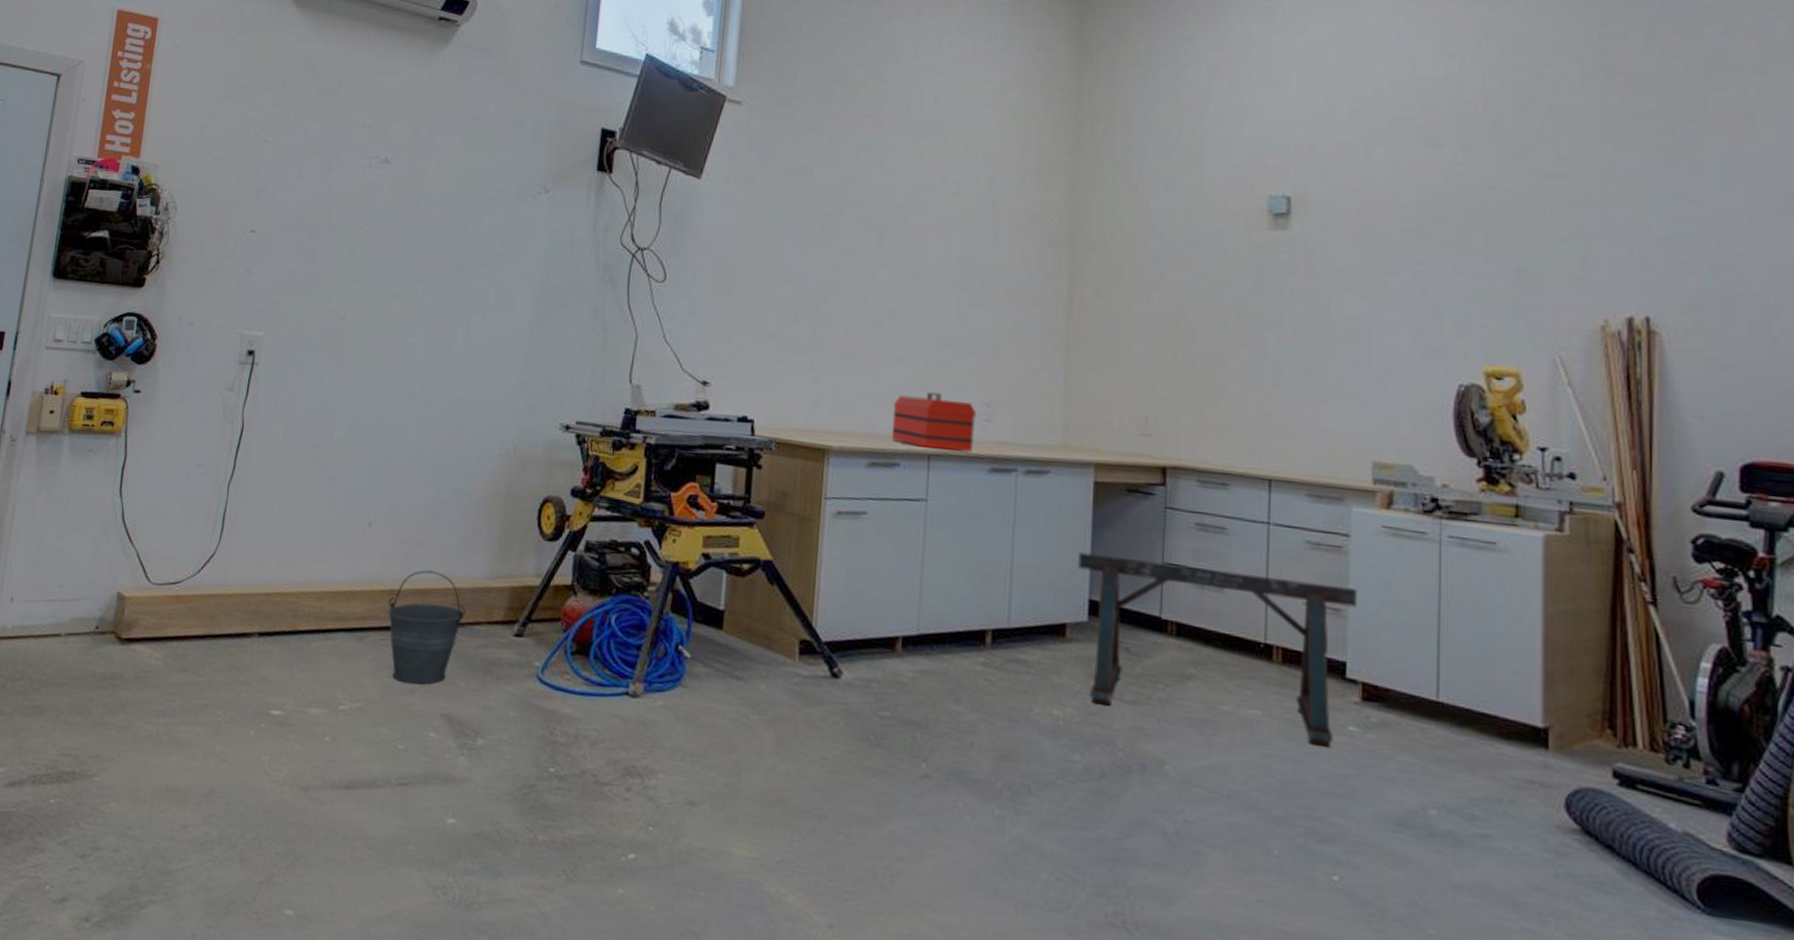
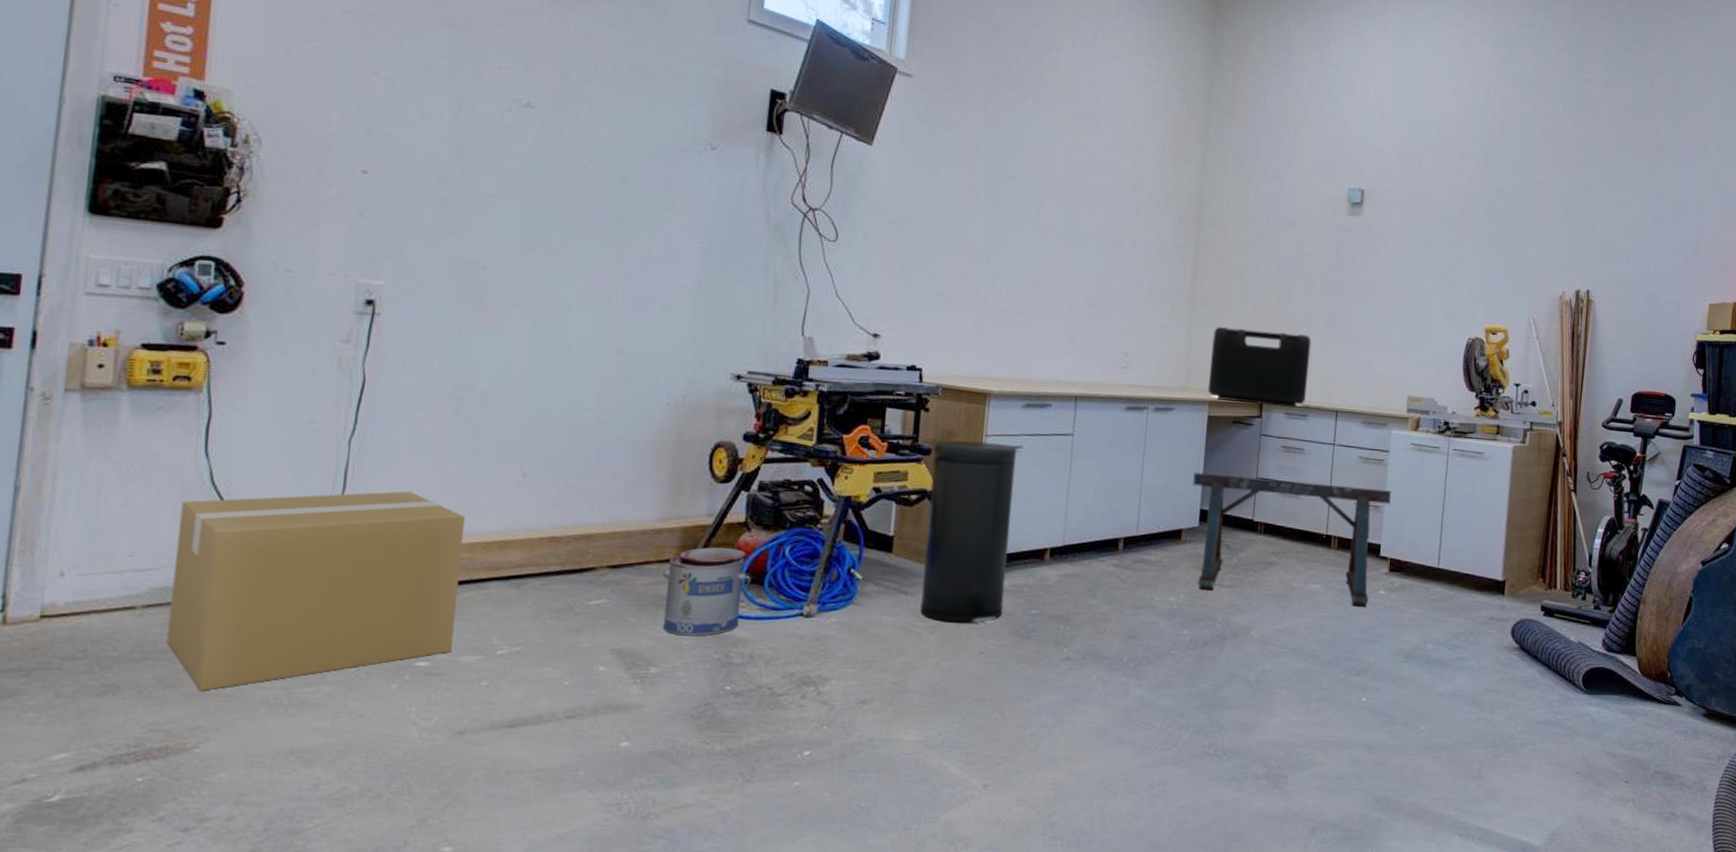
cardboard box: none [80,536,319,721] -> present [166,491,466,691]
bucket: present [387,570,467,685] -> none [548,516,636,624]
paint can: none [490,610,577,709] -> present [661,547,751,637]
pedal bin: none [754,502,861,722] -> present [920,440,1017,623]
toolbox: present [891,392,977,452] -> none [1044,343,1117,394]
tool box: none [1092,371,1229,475] -> present [1207,327,1312,408]

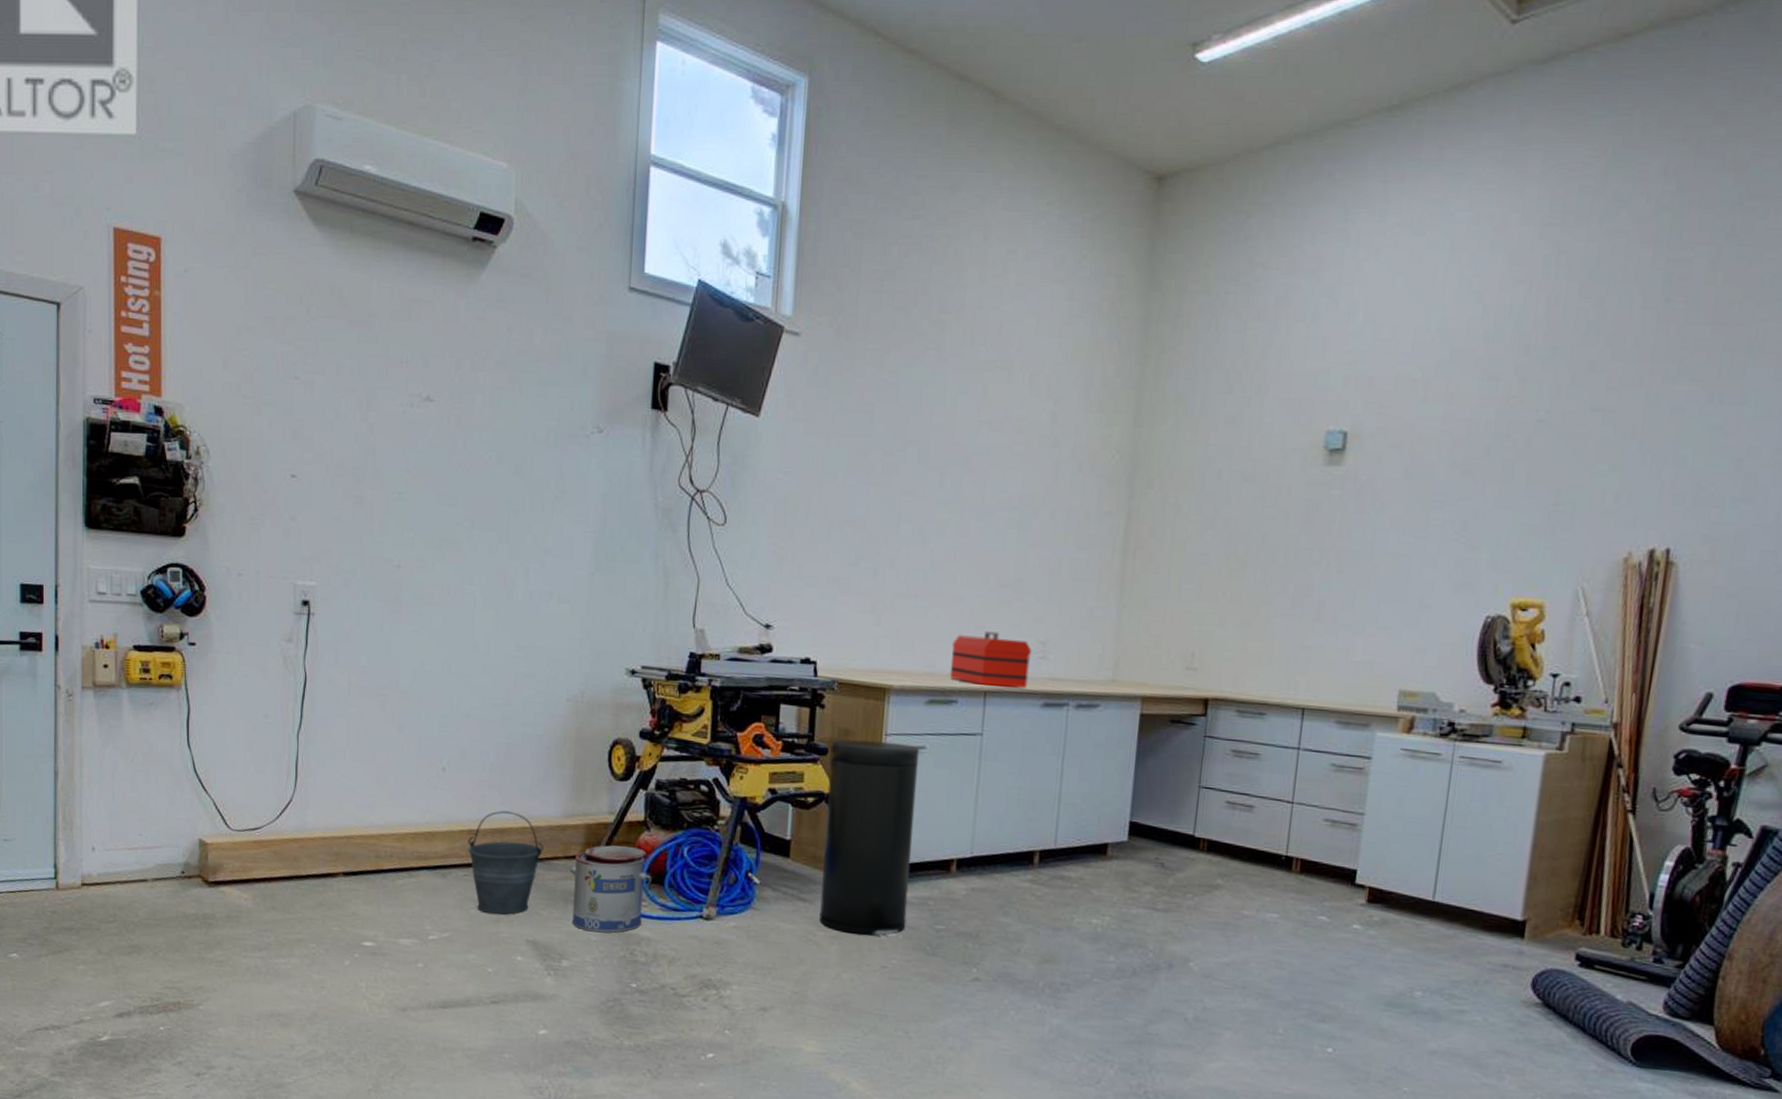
cardboard box: present [166,491,466,691] -> none [172,782,396,956]
bucket: none [548,516,636,624] -> present [468,810,545,915]
toolbox: none [1044,343,1117,394] -> present [949,631,1032,688]
sawhorse: present [1192,472,1391,608] -> none [1121,779,1373,944]
tool box: present [1207,327,1312,408] -> none [1140,609,1272,705]

